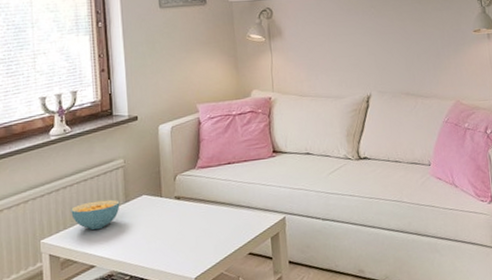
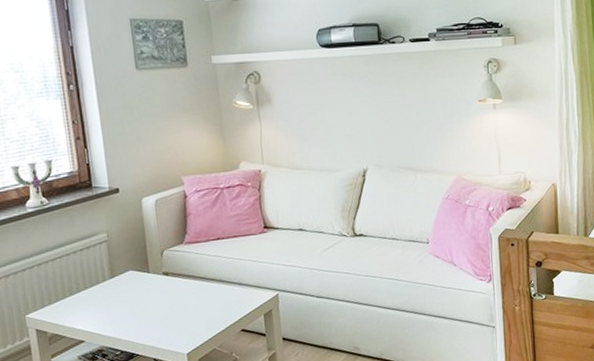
cereal bowl: present [71,199,120,230] -> none [54,274,106,306]

